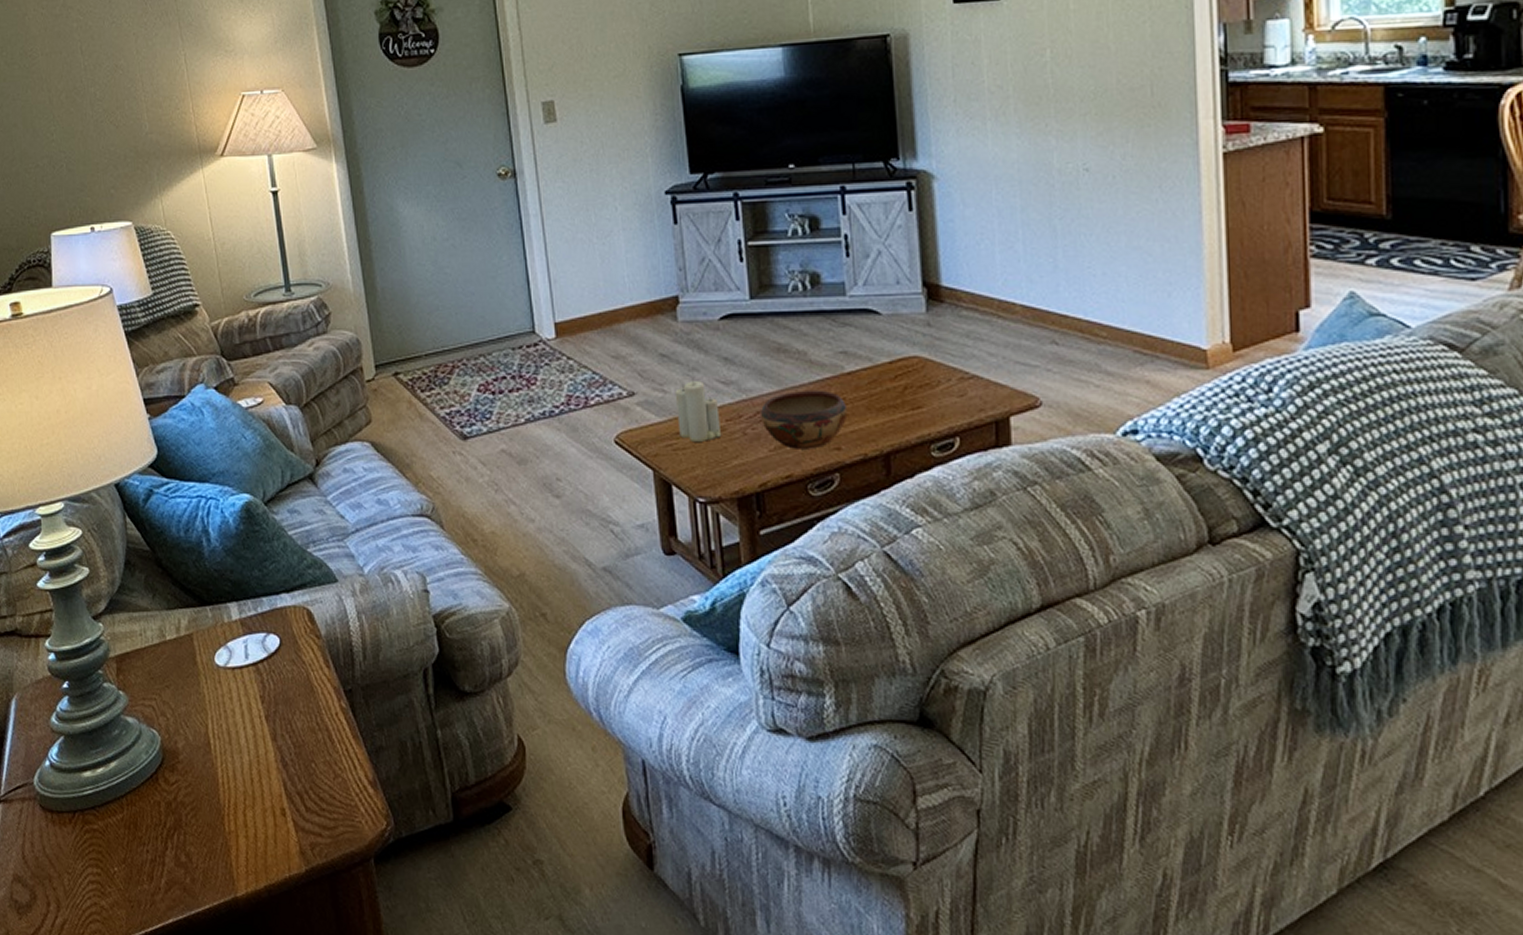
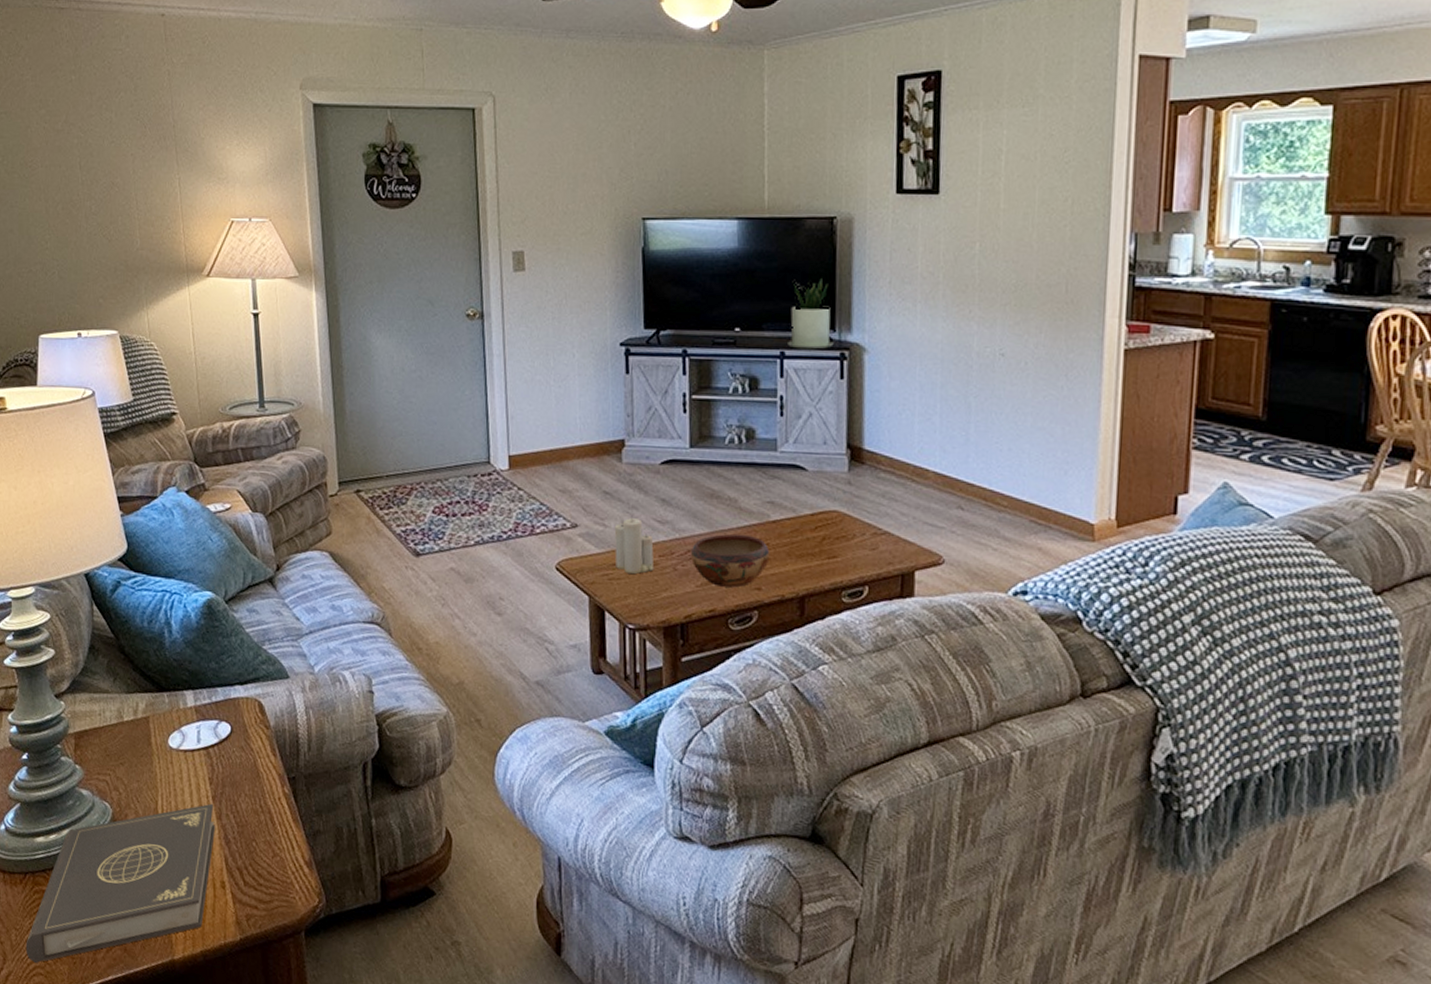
book: none [79,723,271,910] -> present [25,803,215,964]
planter: none [847,103,899,182] -> present [788,279,834,350]

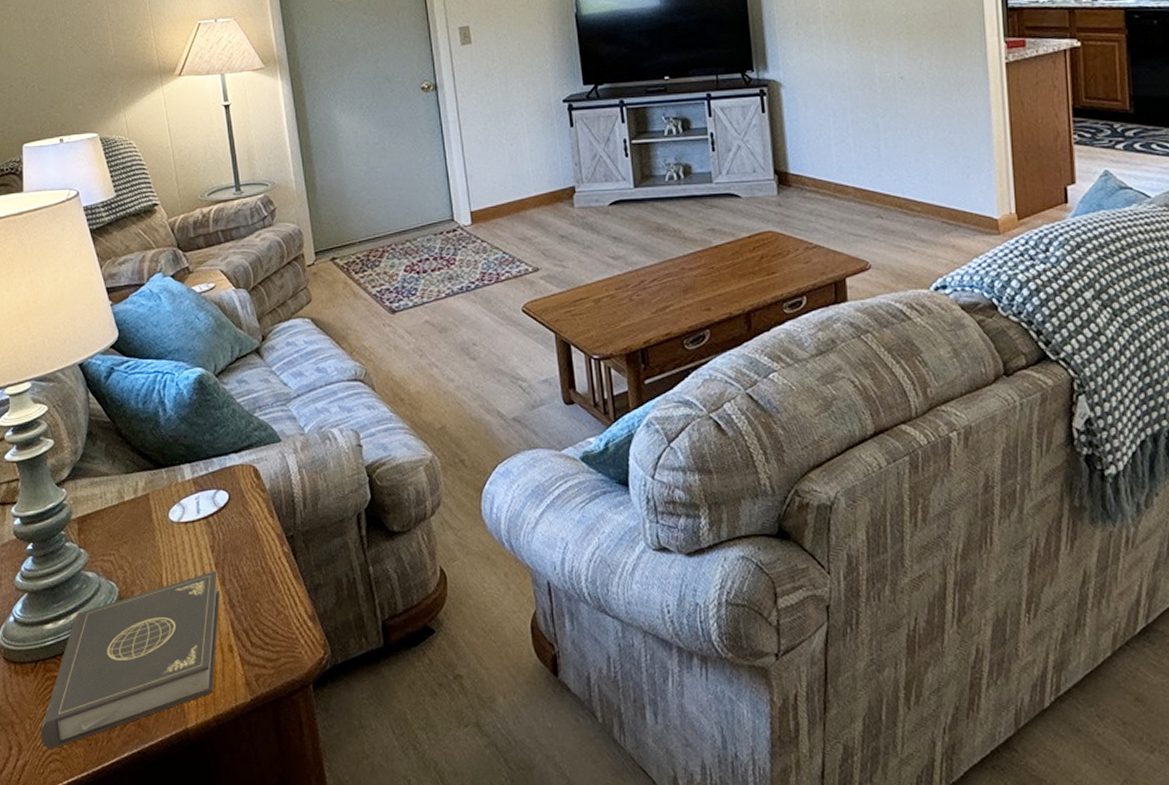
candle: present [614,515,655,574] -> none [572,254,612,308]
decorative bowl: present [690,533,770,588] -> none [643,261,716,311]
planter: present [788,279,834,350] -> none [711,26,753,90]

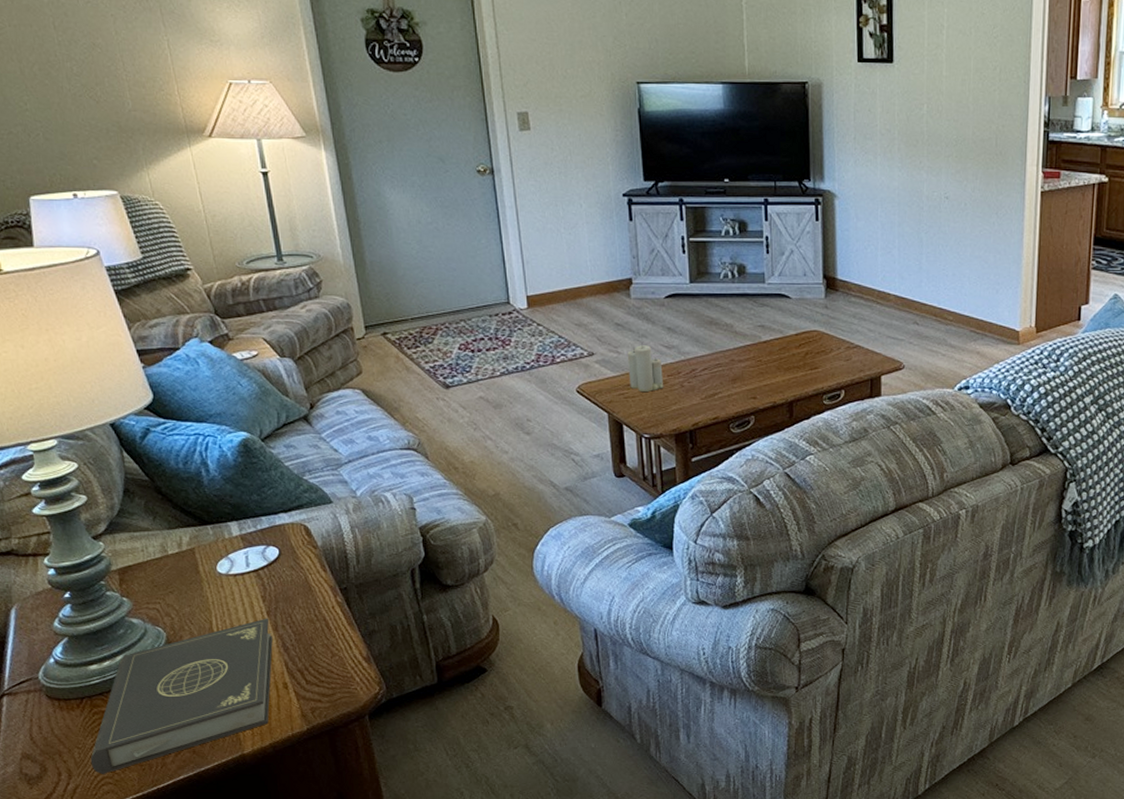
candle: none [572,254,612,308] -> present [627,343,664,392]

